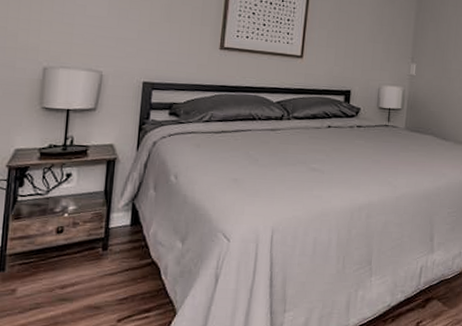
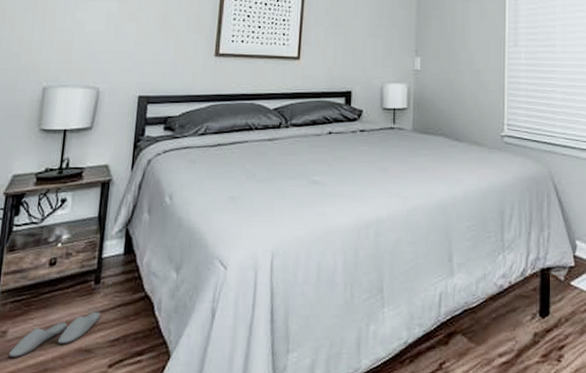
slippers: none [18,274,108,312] -> present [8,312,100,357]

